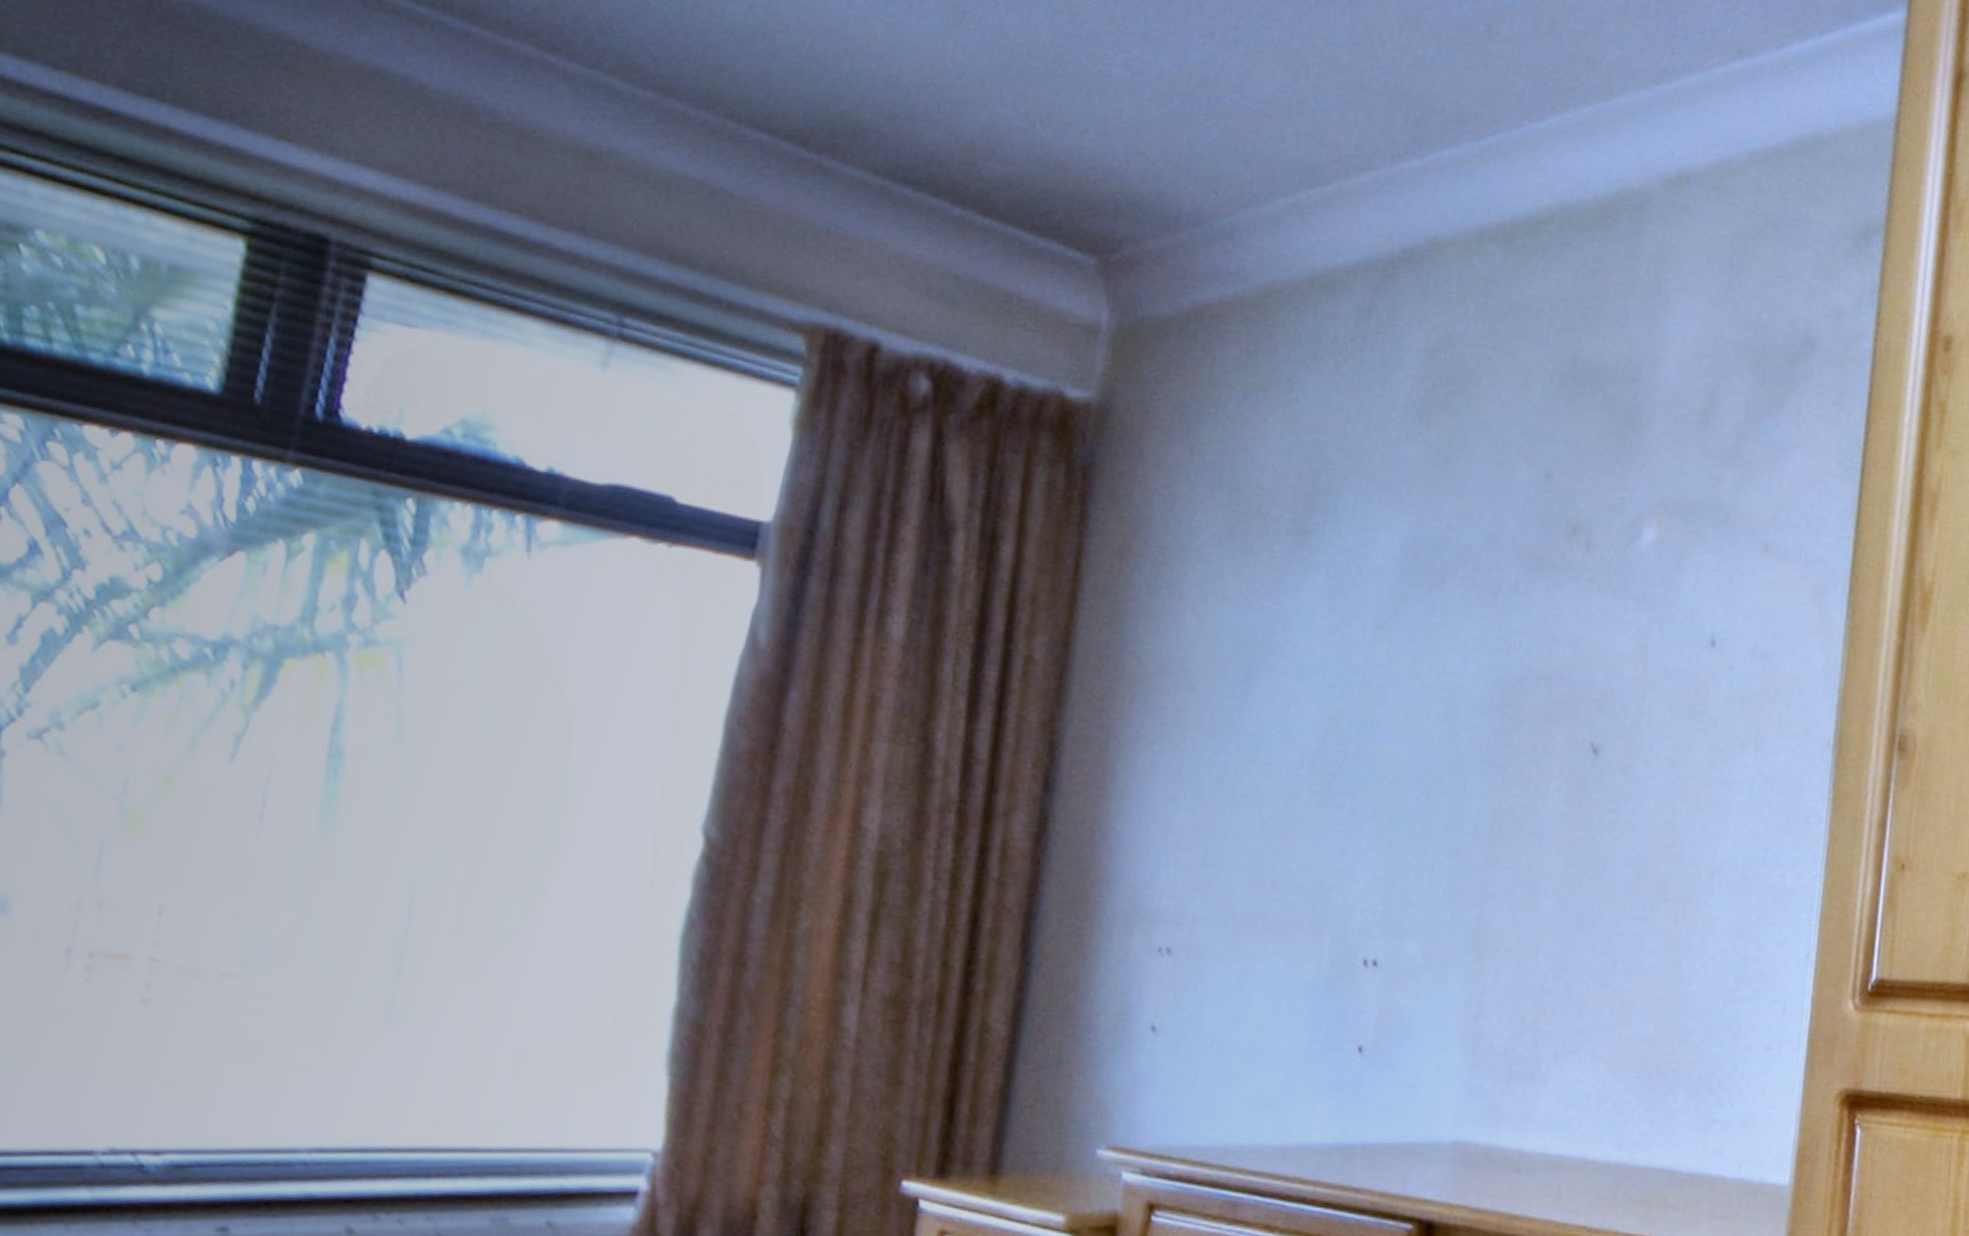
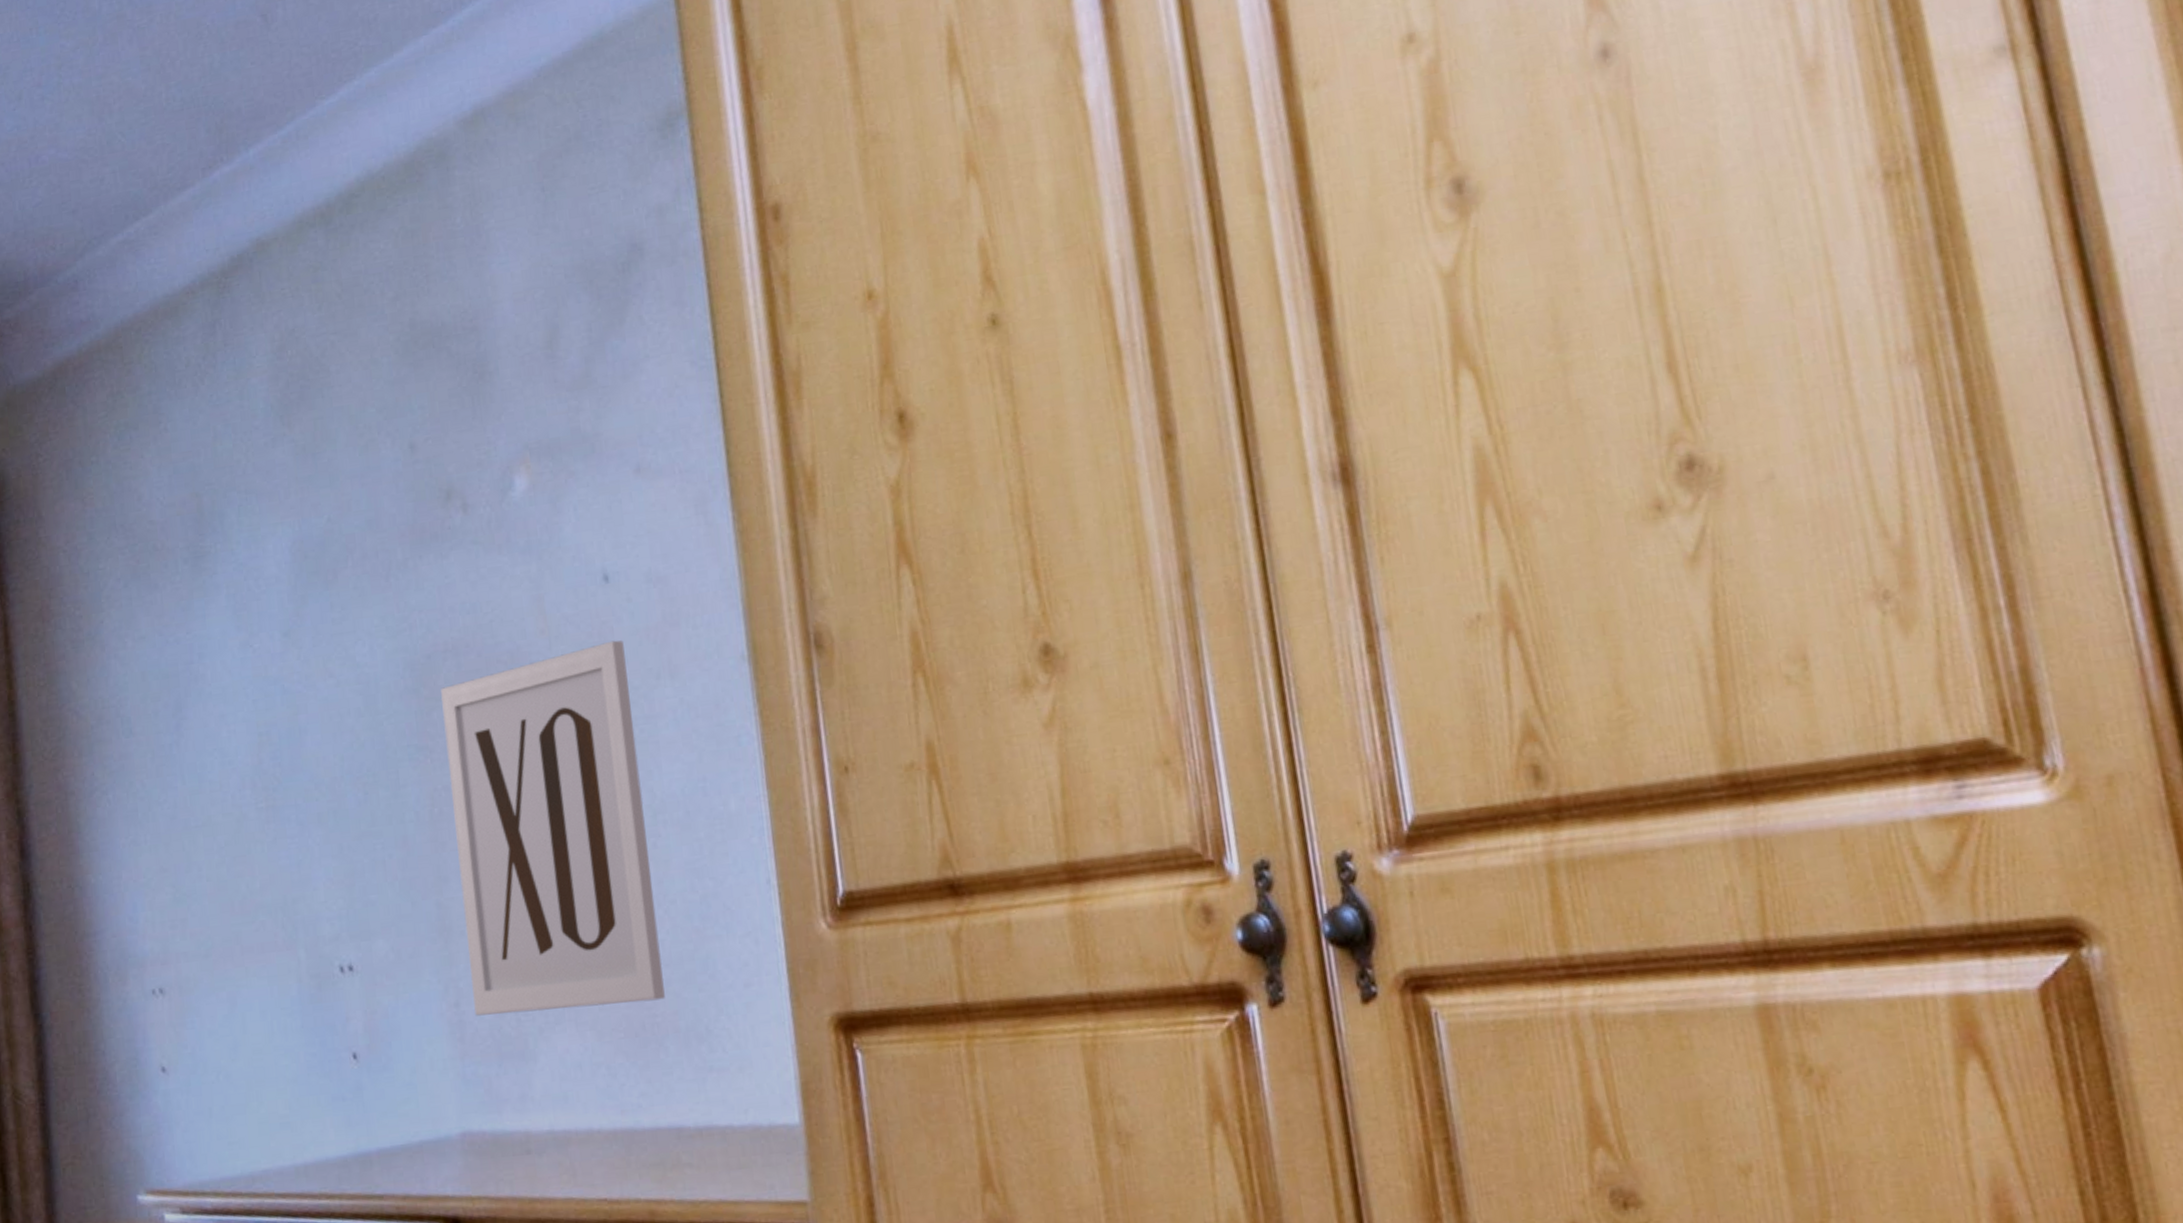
wall art: none [1493,702,1717,1048] -> present [441,640,665,1016]

